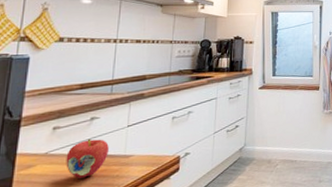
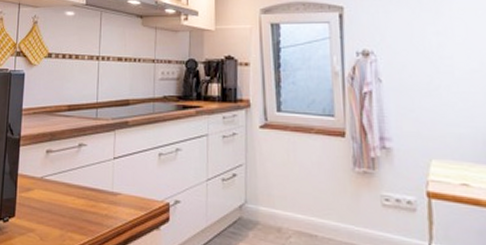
apple: present [66,138,109,179] -> none [59,167,97,211]

